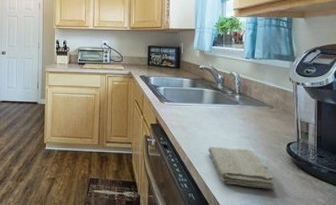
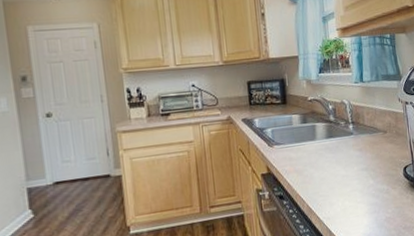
washcloth: present [208,146,276,189] -> none [327,181,398,225]

